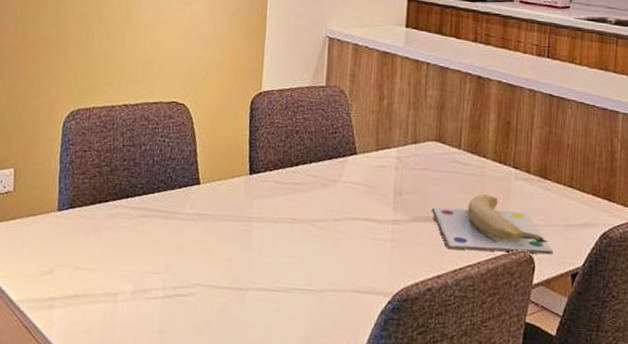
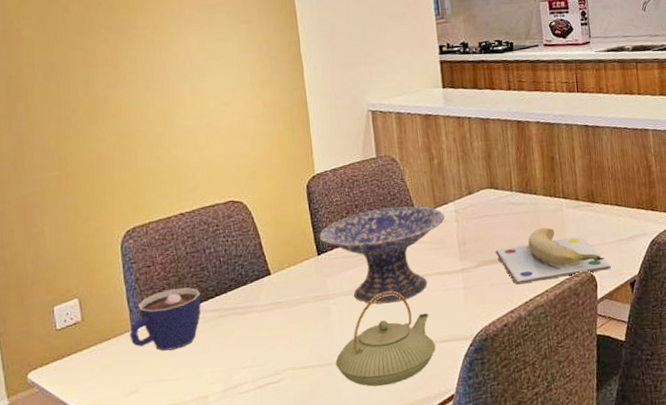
cup: none [54,178,129,240] -> present [129,287,201,351]
teapot: none [248,227,352,325] -> present [336,291,436,387]
decorative bowl: none [254,139,386,240] -> present [319,206,446,304]

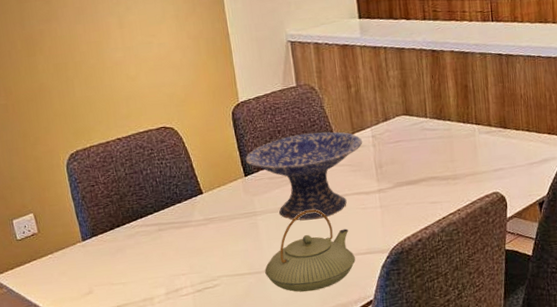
cup: present [129,287,201,351] -> none [81,204,142,259]
banana: present [495,227,612,285] -> none [410,152,522,204]

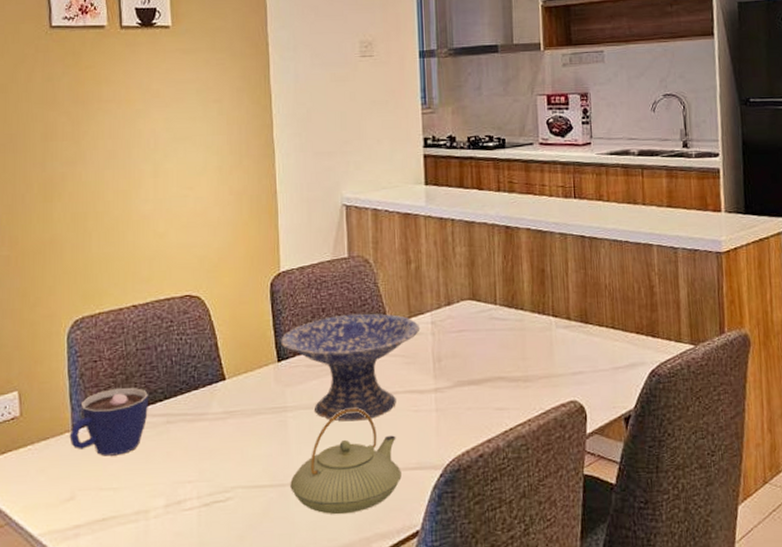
cup: none [81,204,142,259] -> present [69,387,148,456]

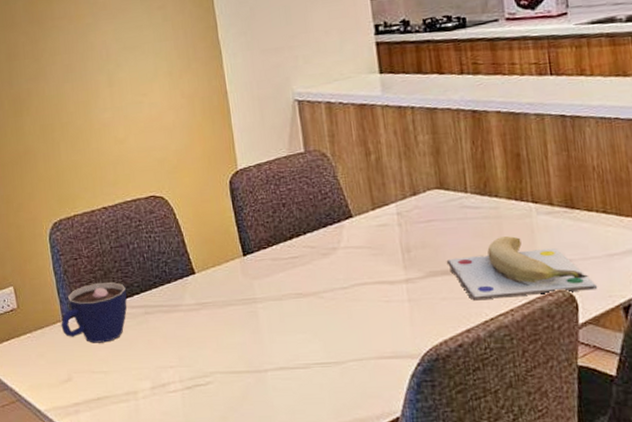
decorative bowl: present [281,313,421,422] -> none [244,206,386,312]
teapot: present [290,408,402,515] -> none [266,299,377,400]
banana: none [473,348,605,411] -> present [446,236,598,301]

